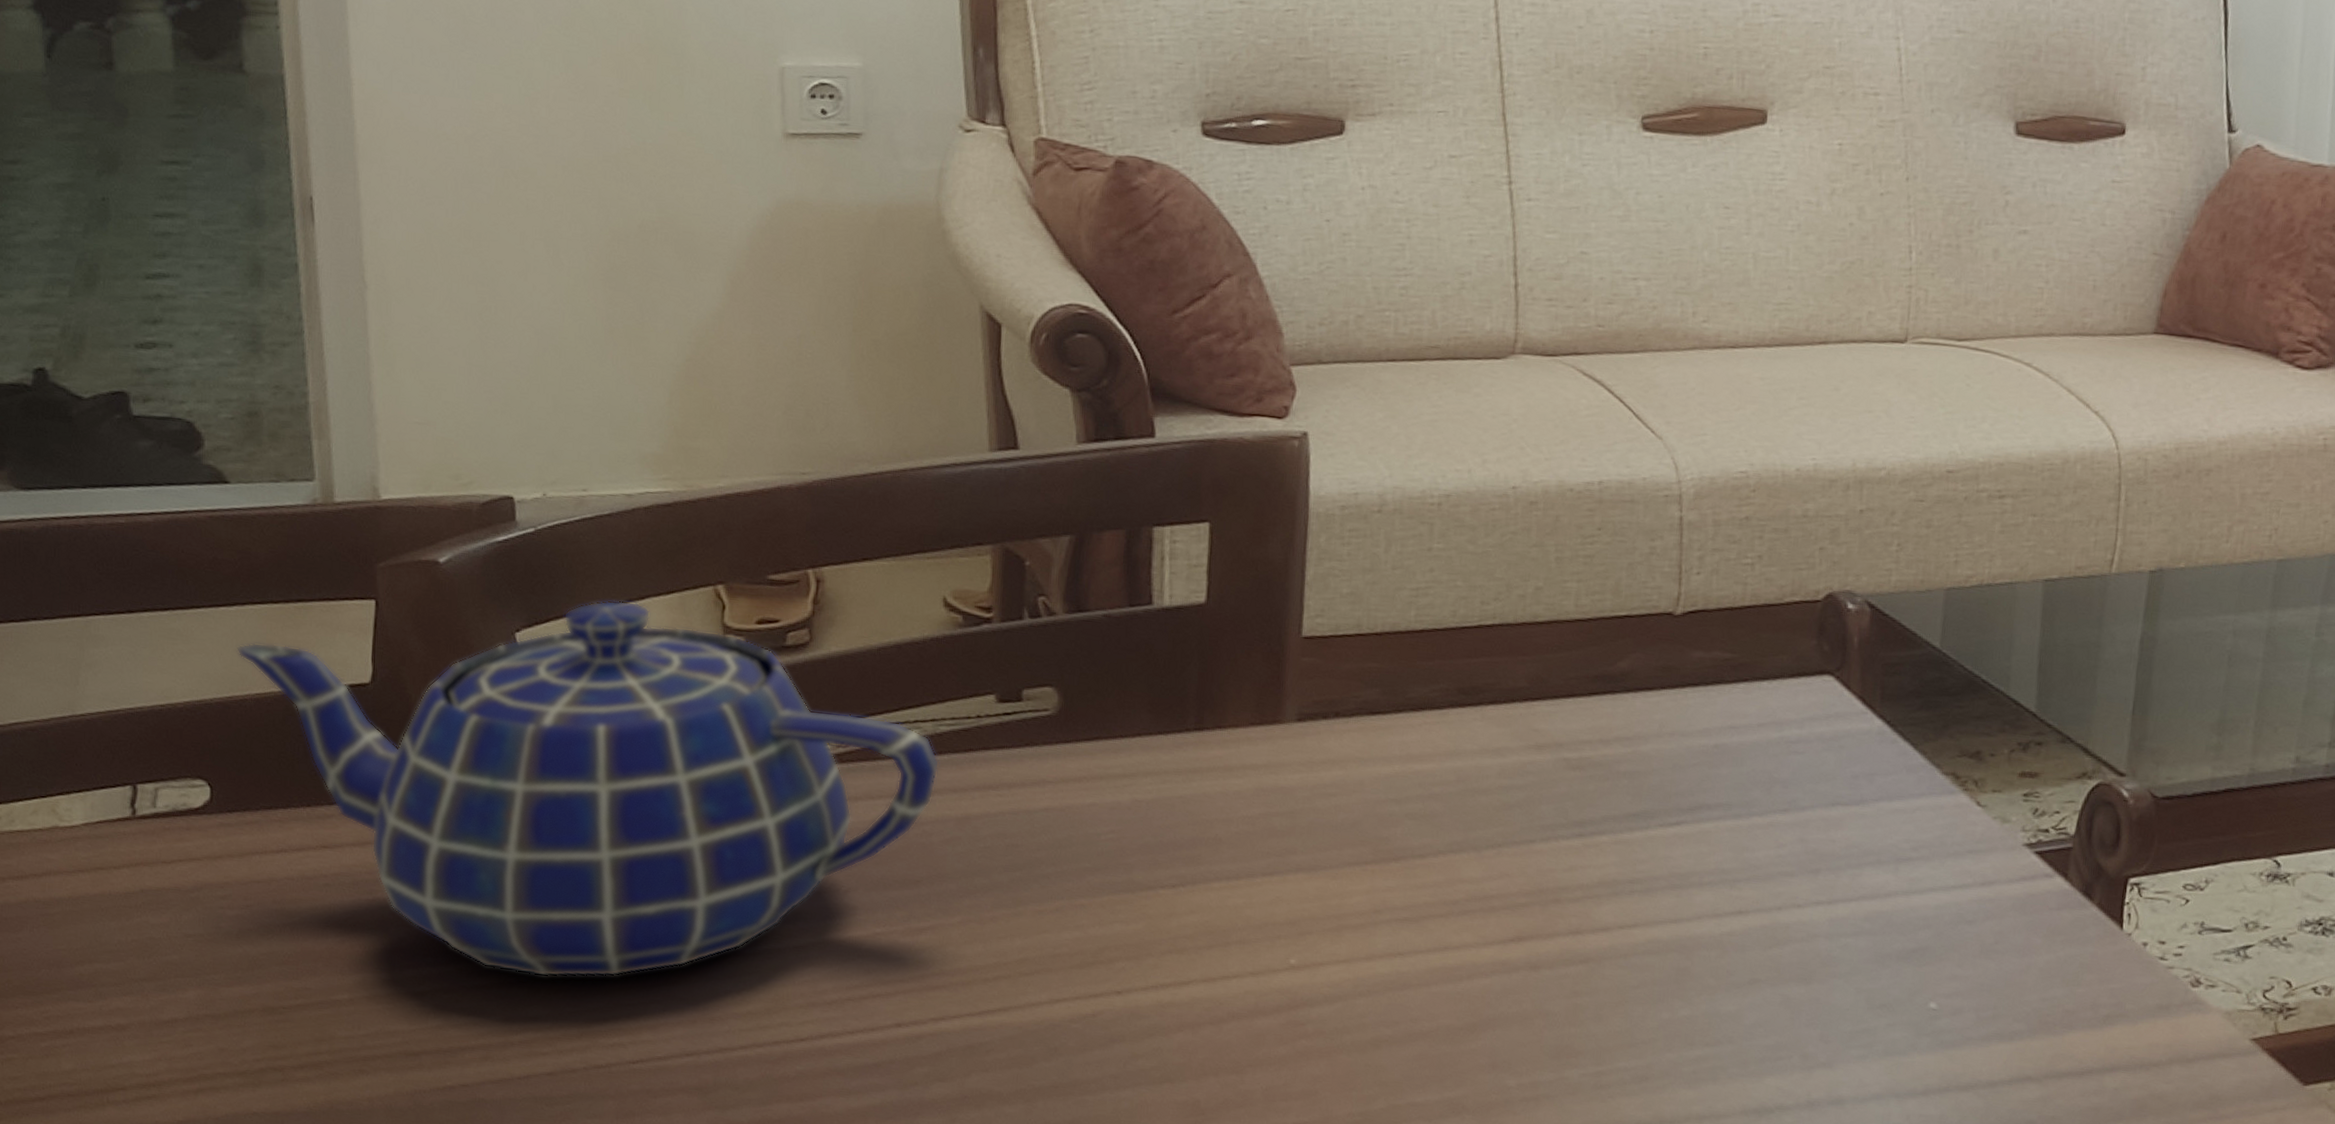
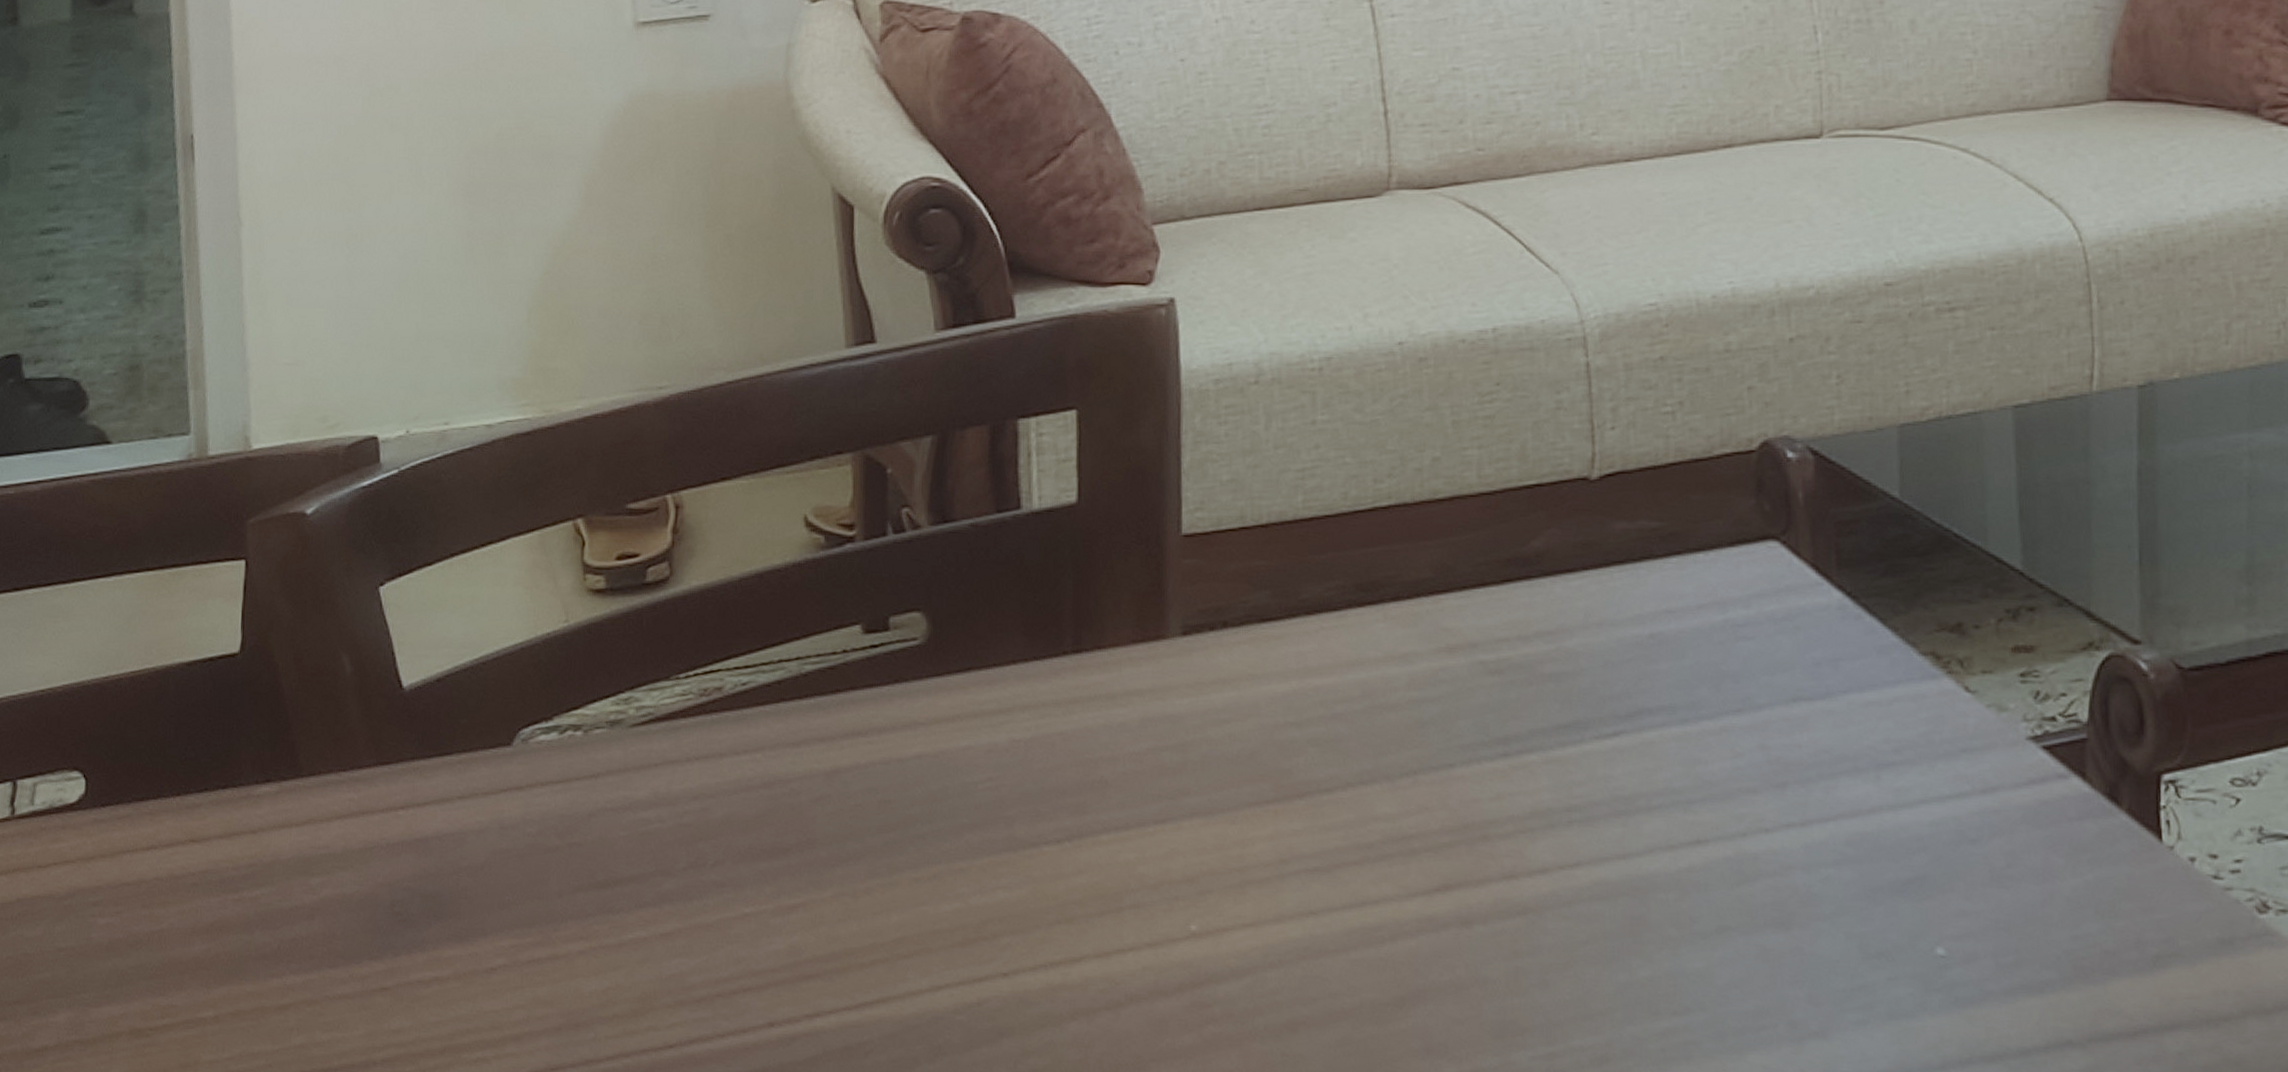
teapot: present [235,600,940,977] -> none [113,543,806,982]

